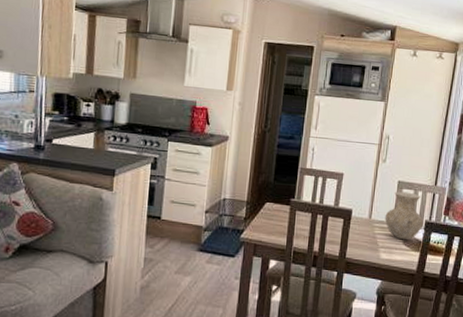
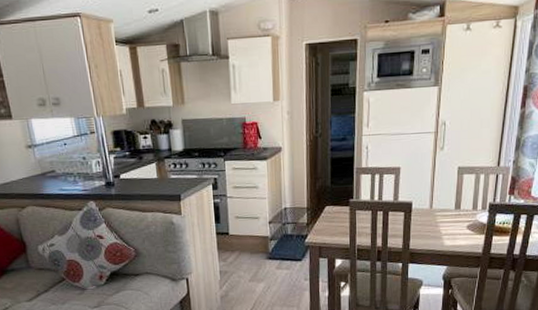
vase: present [385,191,424,240] -> none [446,176,487,225]

